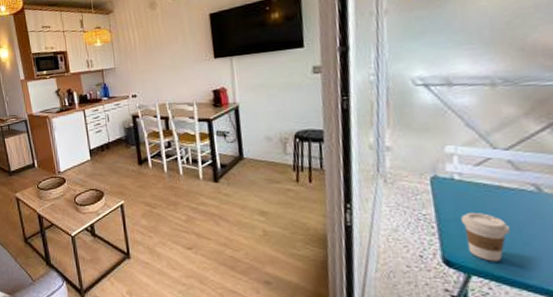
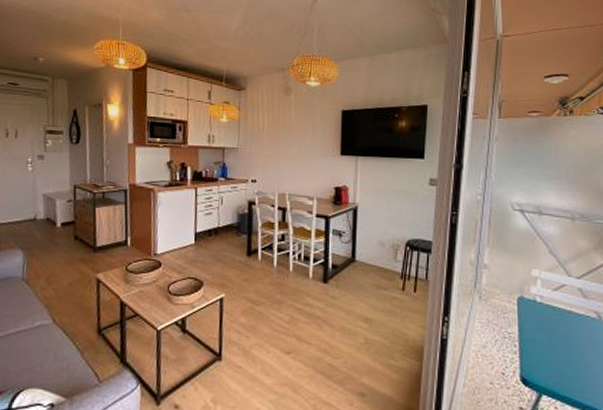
coffee cup: present [461,212,510,262] -> none [539,333,575,382]

